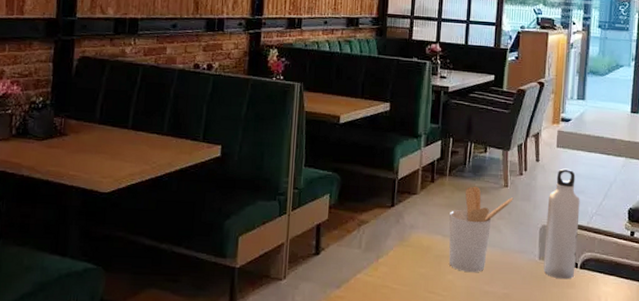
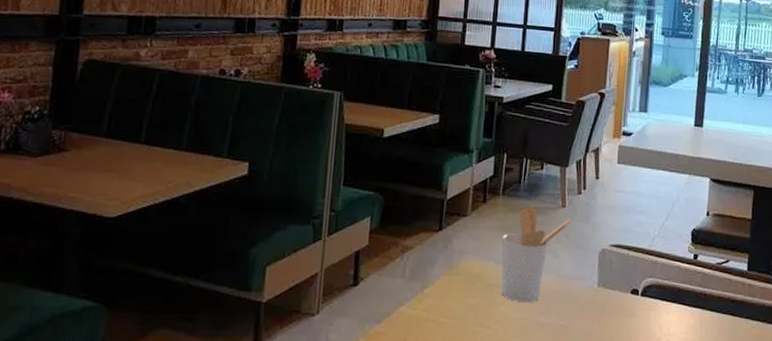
water bottle: present [543,168,580,280] -> none [602,186,642,308]

